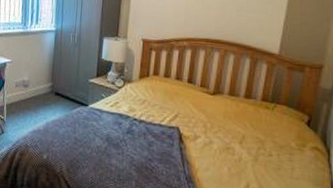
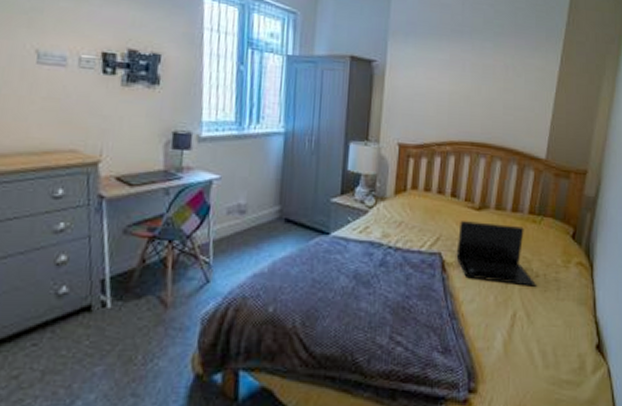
laptop: none [192,103,269,164] -> present [456,221,536,287]

